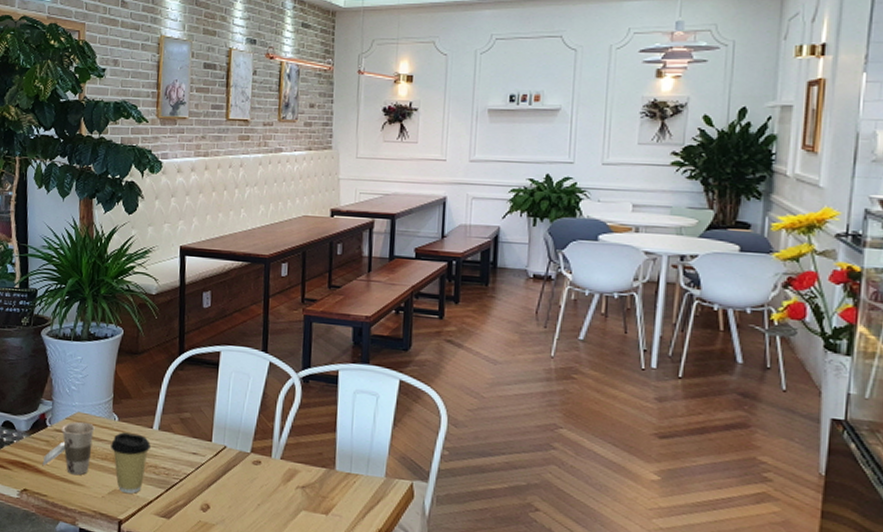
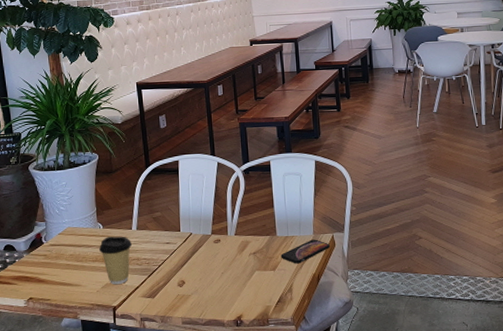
cup: present [42,421,95,476] -> none [43,234,84,279]
smartphone: none [337,483,406,513] -> present [281,239,330,264]

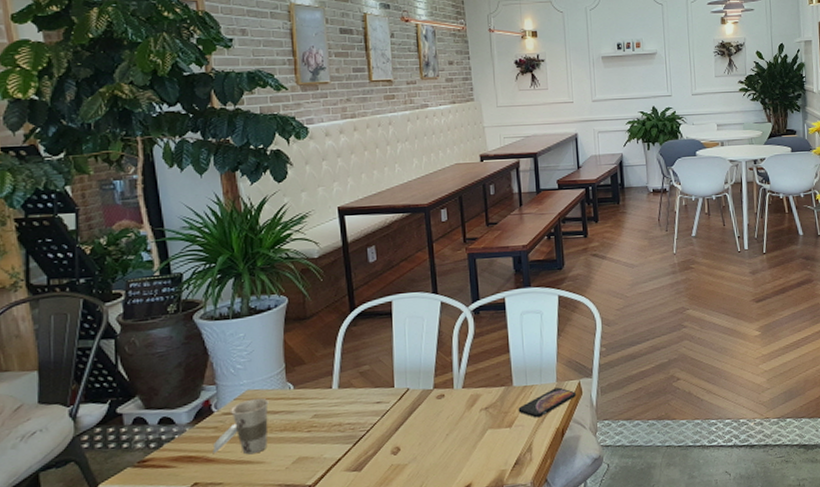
cup: none [43,234,84,279] -> present [212,397,269,455]
coffee cup: present [99,236,132,284] -> none [289,397,332,458]

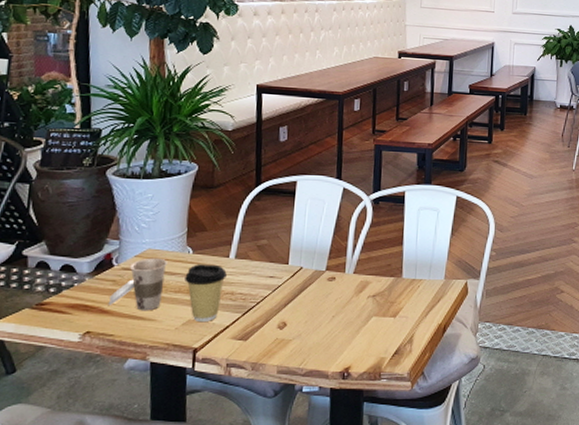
coffee cup: none [289,397,332,458] -> present [185,264,227,321]
smartphone: present [518,387,576,418] -> none [404,285,462,312]

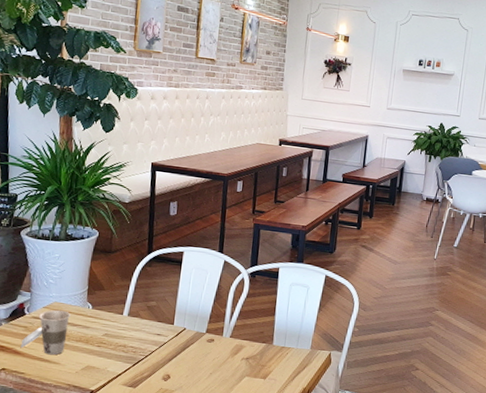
coffee cup: present [185,264,227,321] -> none [85,318,121,369]

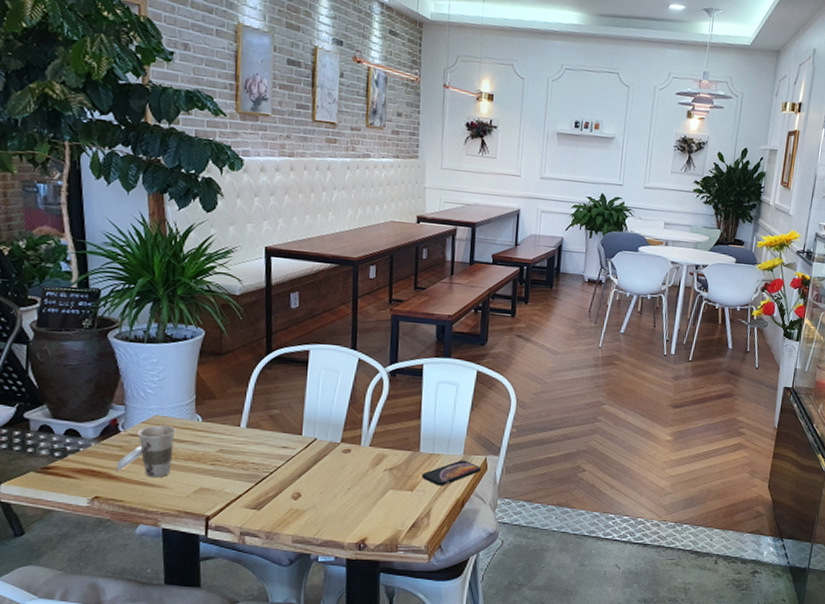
smartphone: none [273,354,325,376] -> present [422,460,481,486]

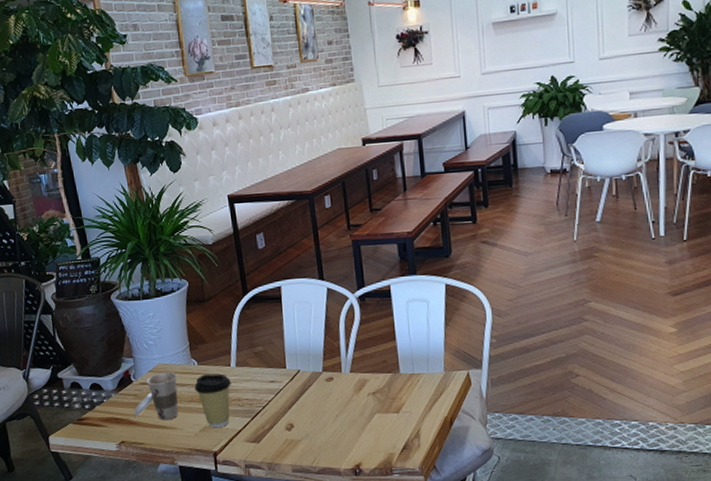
coffee cup: none [194,432,238,490] -> present [194,373,231,427]
smartphone: present [422,460,481,486] -> none [405,377,465,406]

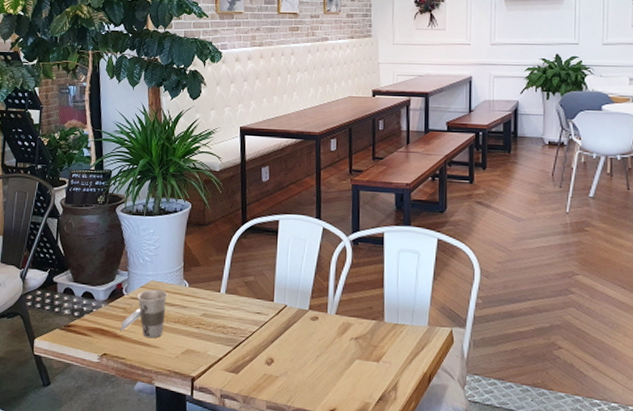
coffee cup: present [194,373,231,427] -> none [182,297,219,352]

